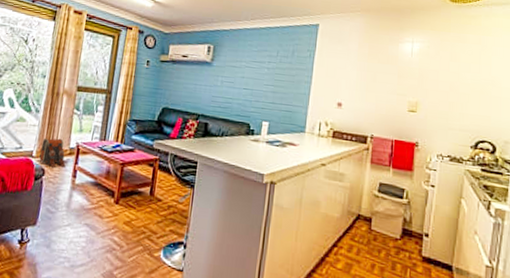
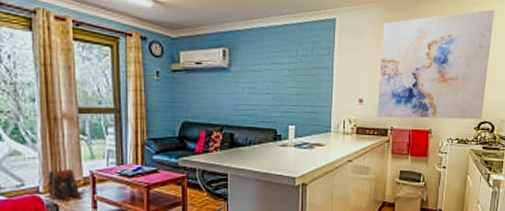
wall art: none [356,23,496,138] -> present [377,9,495,119]

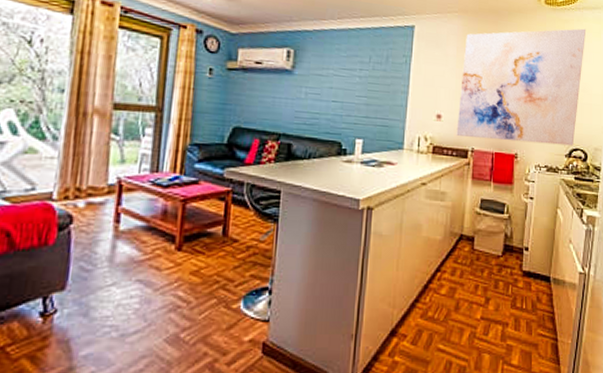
backpack: present [48,169,82,201] -> none [63,173,104,212]

